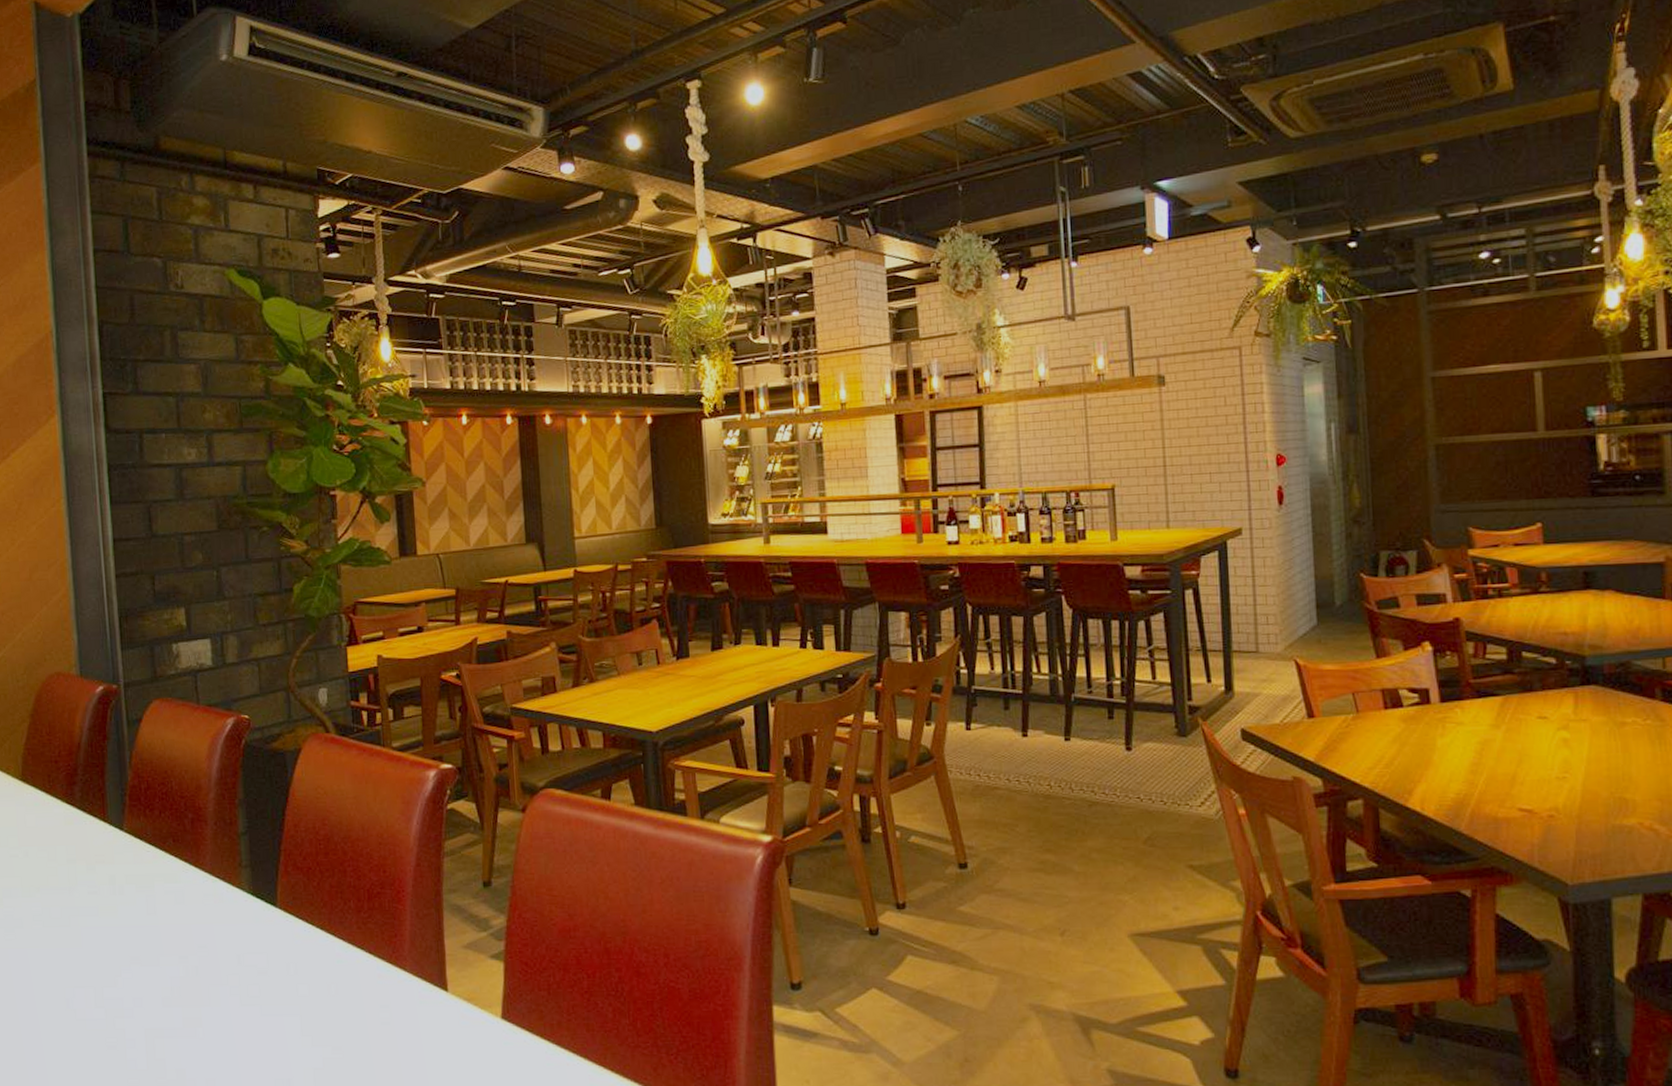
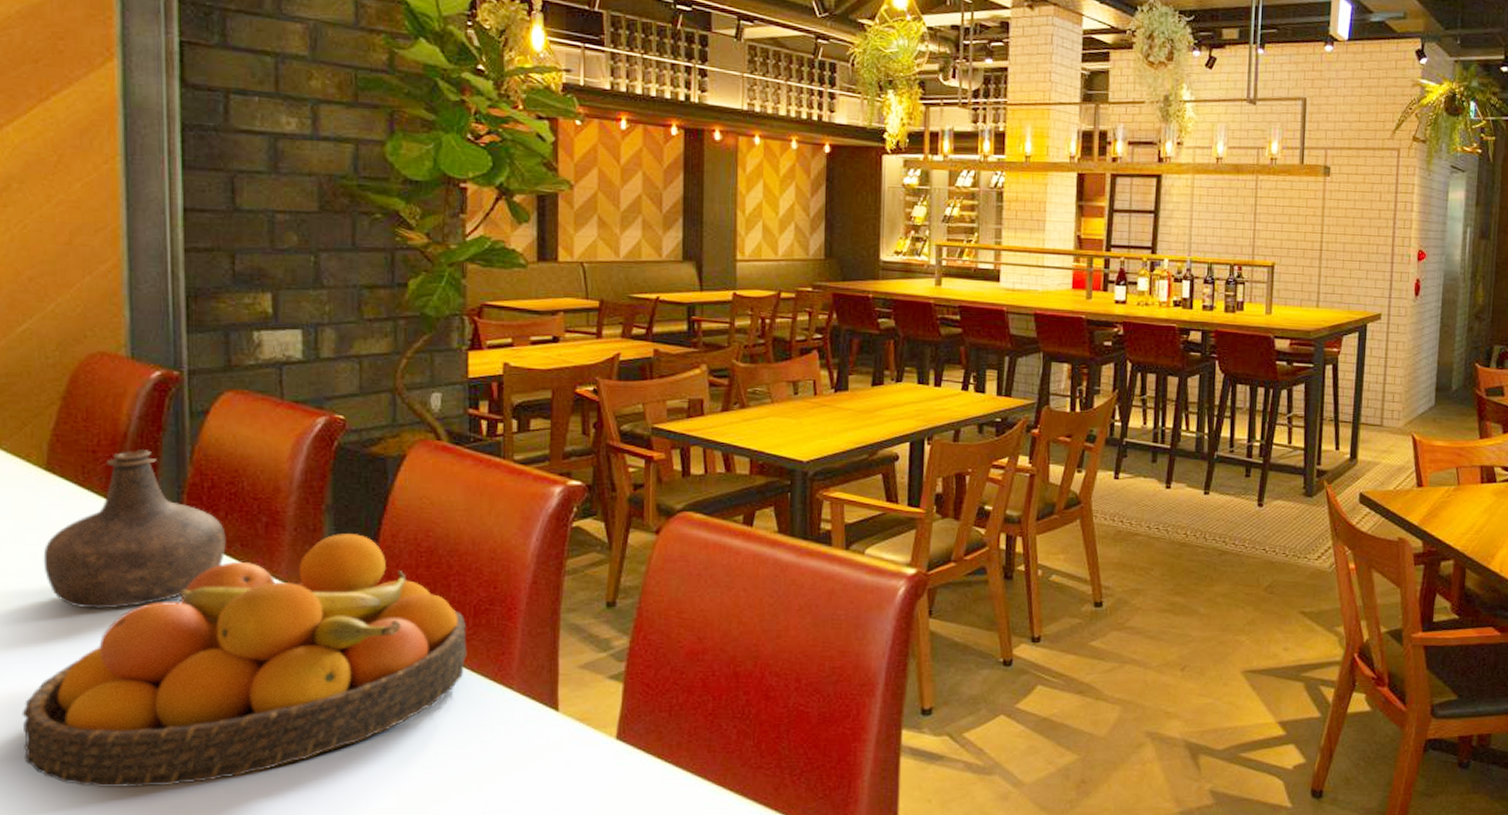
fruit bowl: none [13,825,365,1070] -> present [22,534,467,788]
bottle: none [22,756,162,904] -> present [43,448,226,609]

